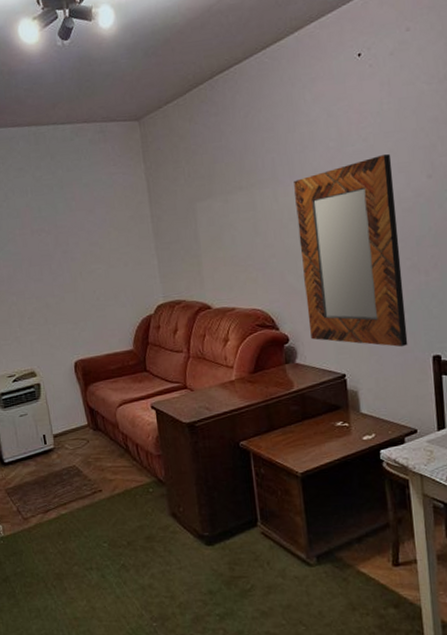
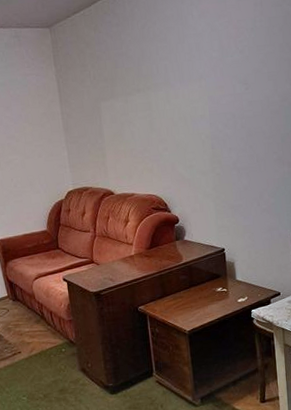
home mirror: present [294,153,408,347] -> none [183,64,274,226]

